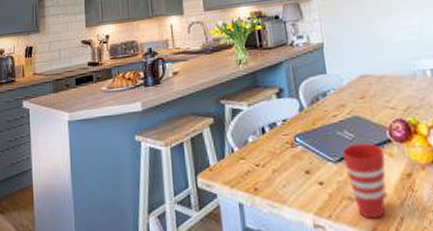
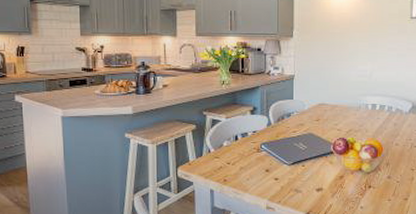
cup: present [342,143,386,219] -> none [296,153,327,205]

